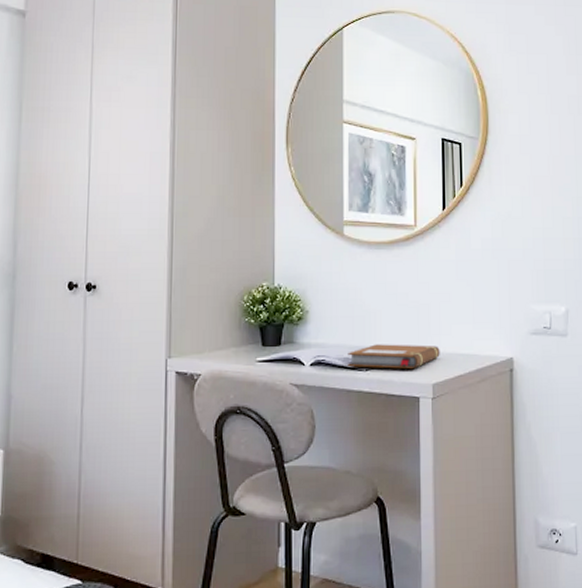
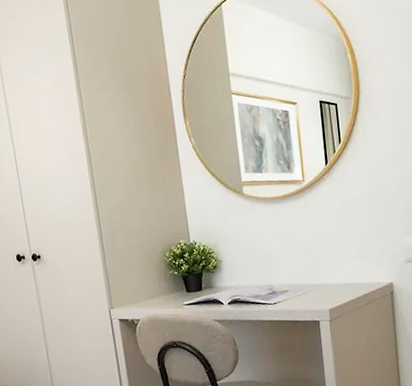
notebook: present [348,344,440,369] -> none [258,279,333,303]

